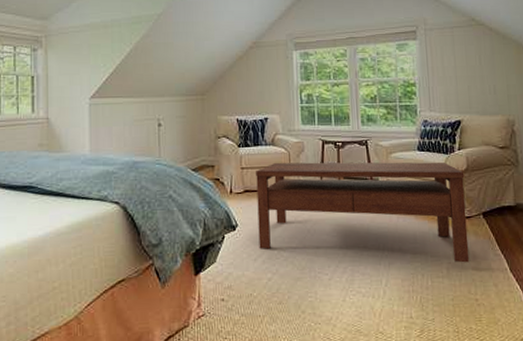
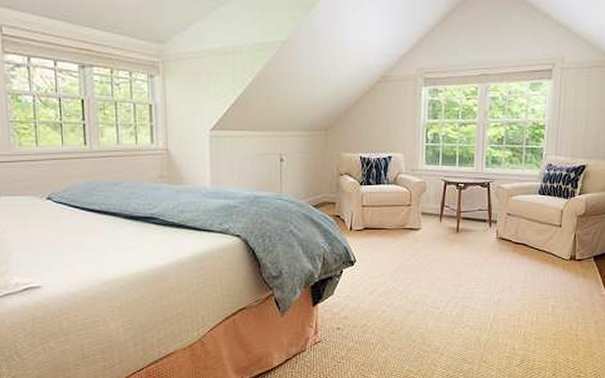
coffee table: present [256,162,470,263] -> none [375,201,582,302]

